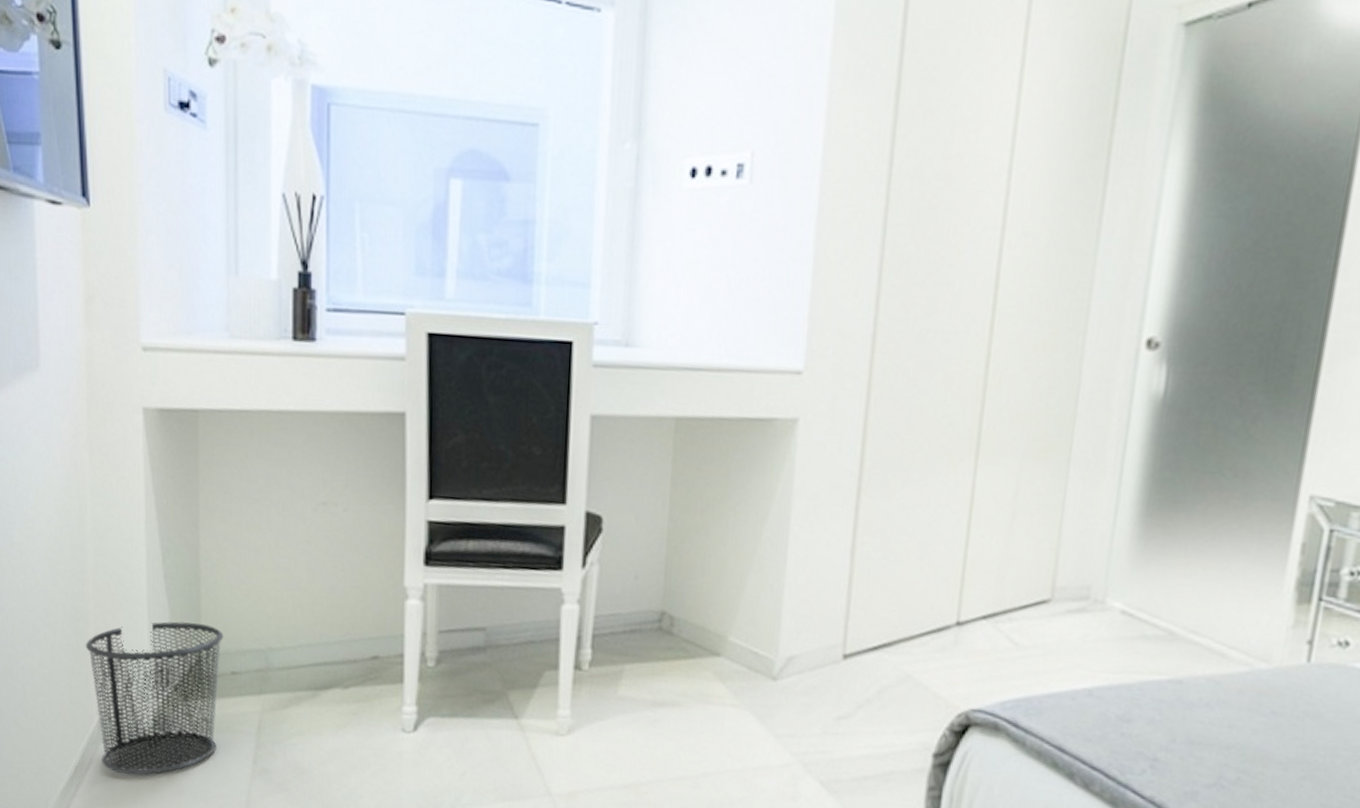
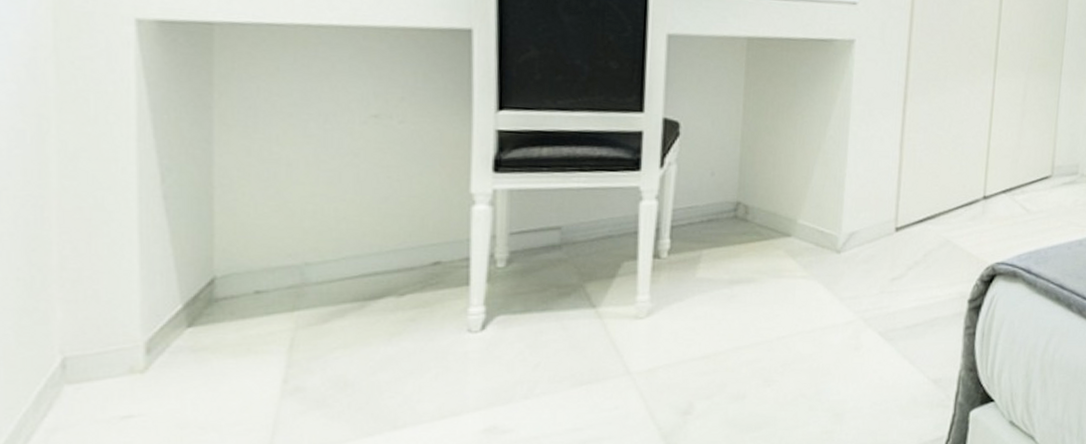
waste bin: present [85,621,224,775] -> none [44,243,245,416]

